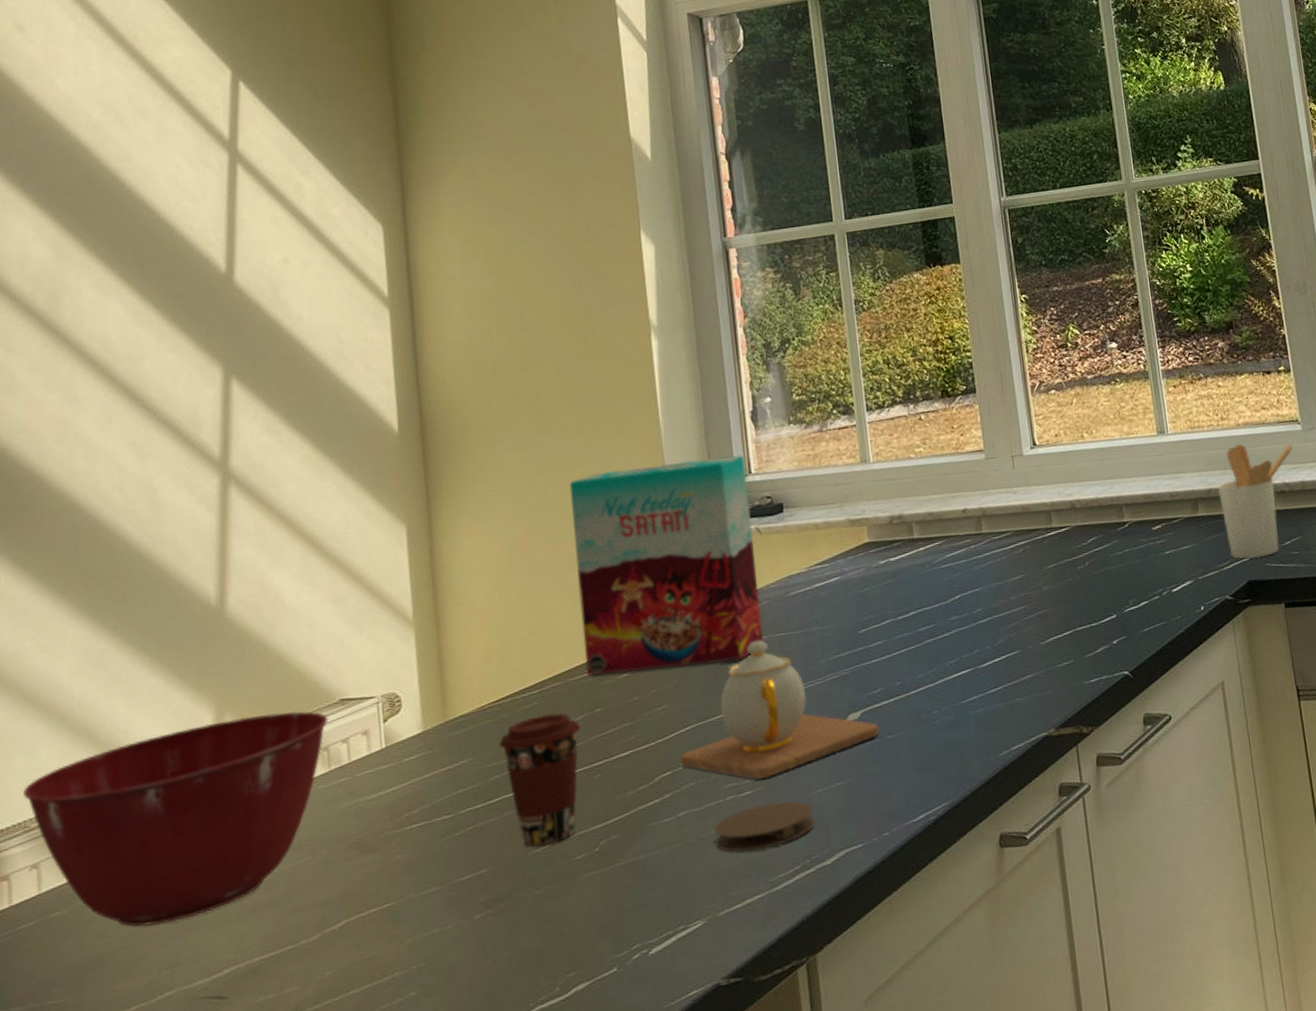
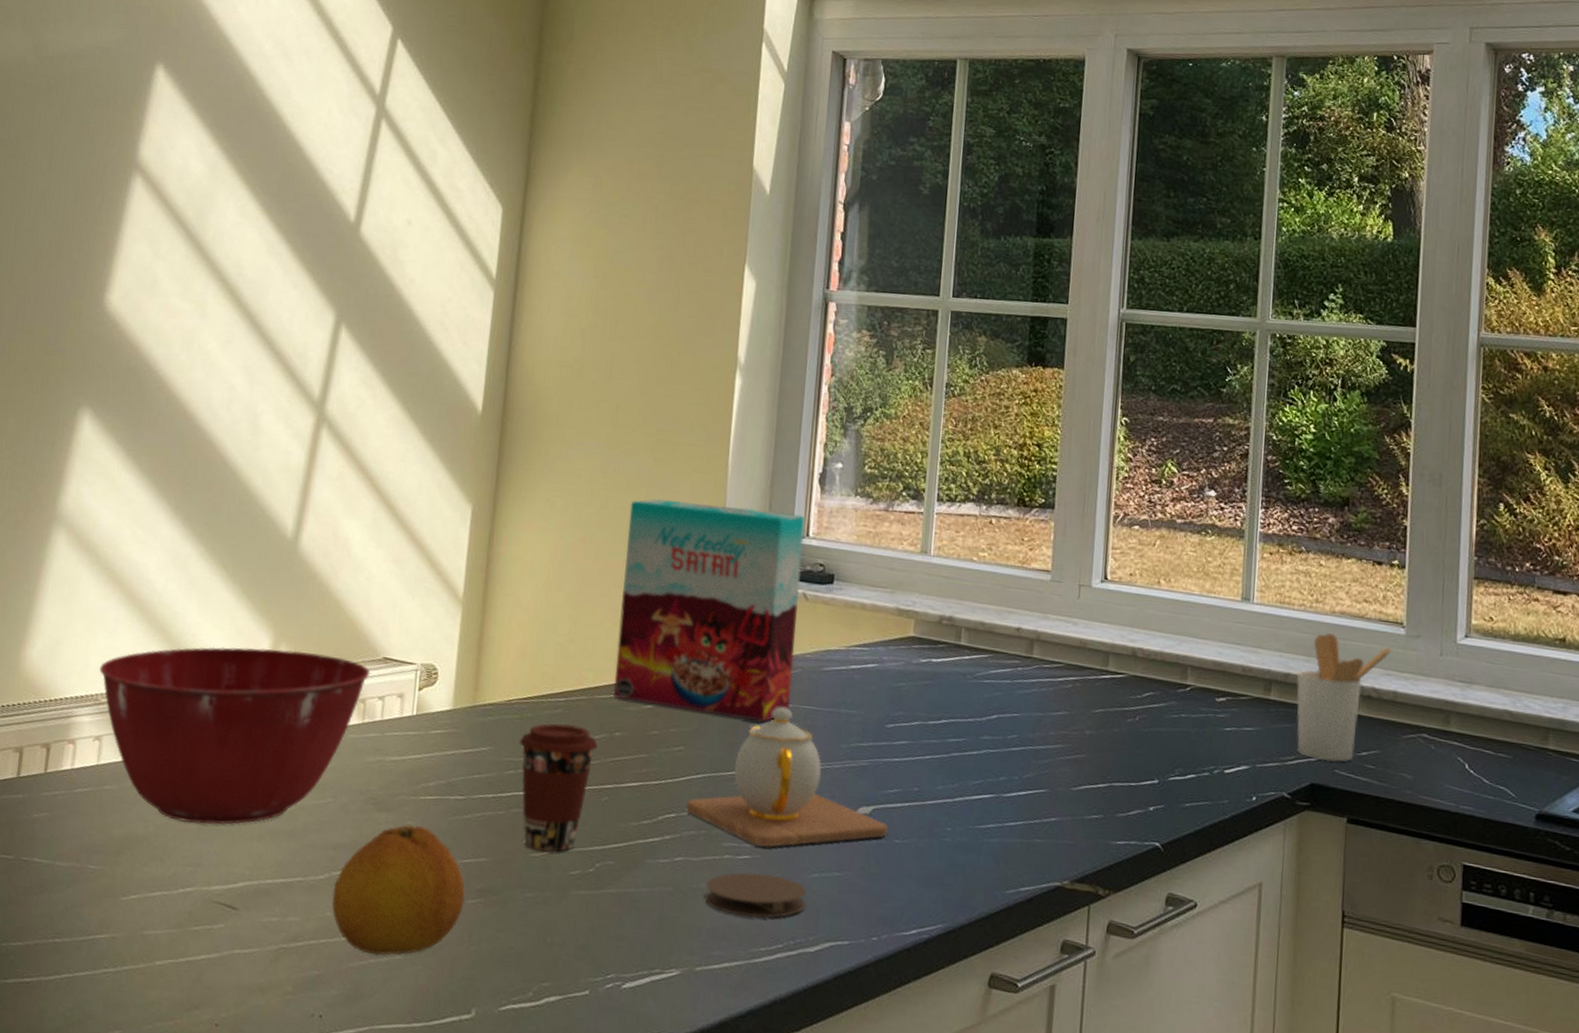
fruit: none [329,856,473,1001] -> present [332,825,466,956]

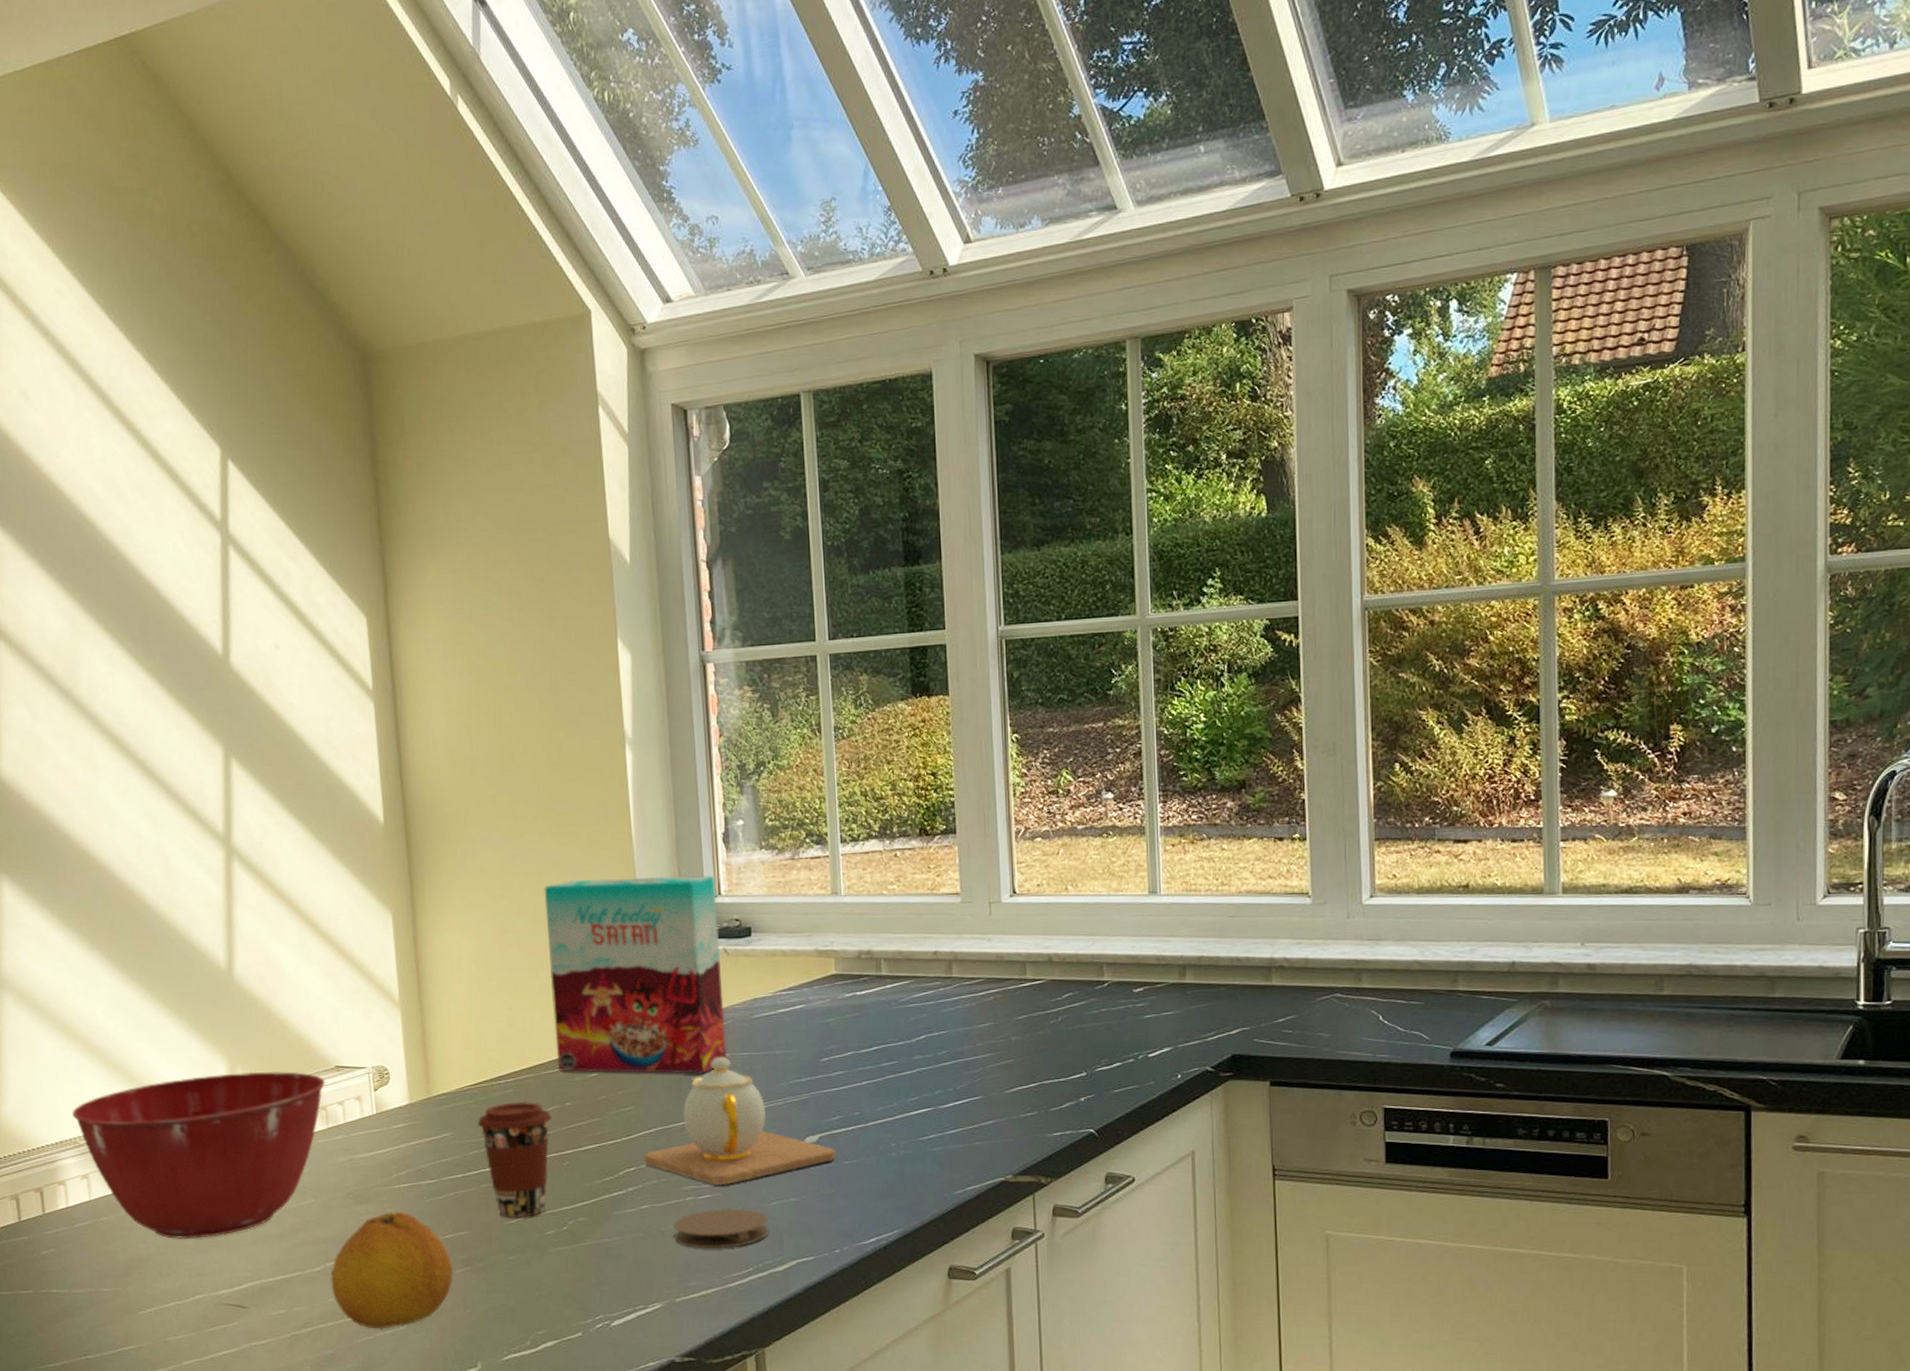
utensil holder: present [1296,633,1392,762] -> none [1209,913,1299,1033]

